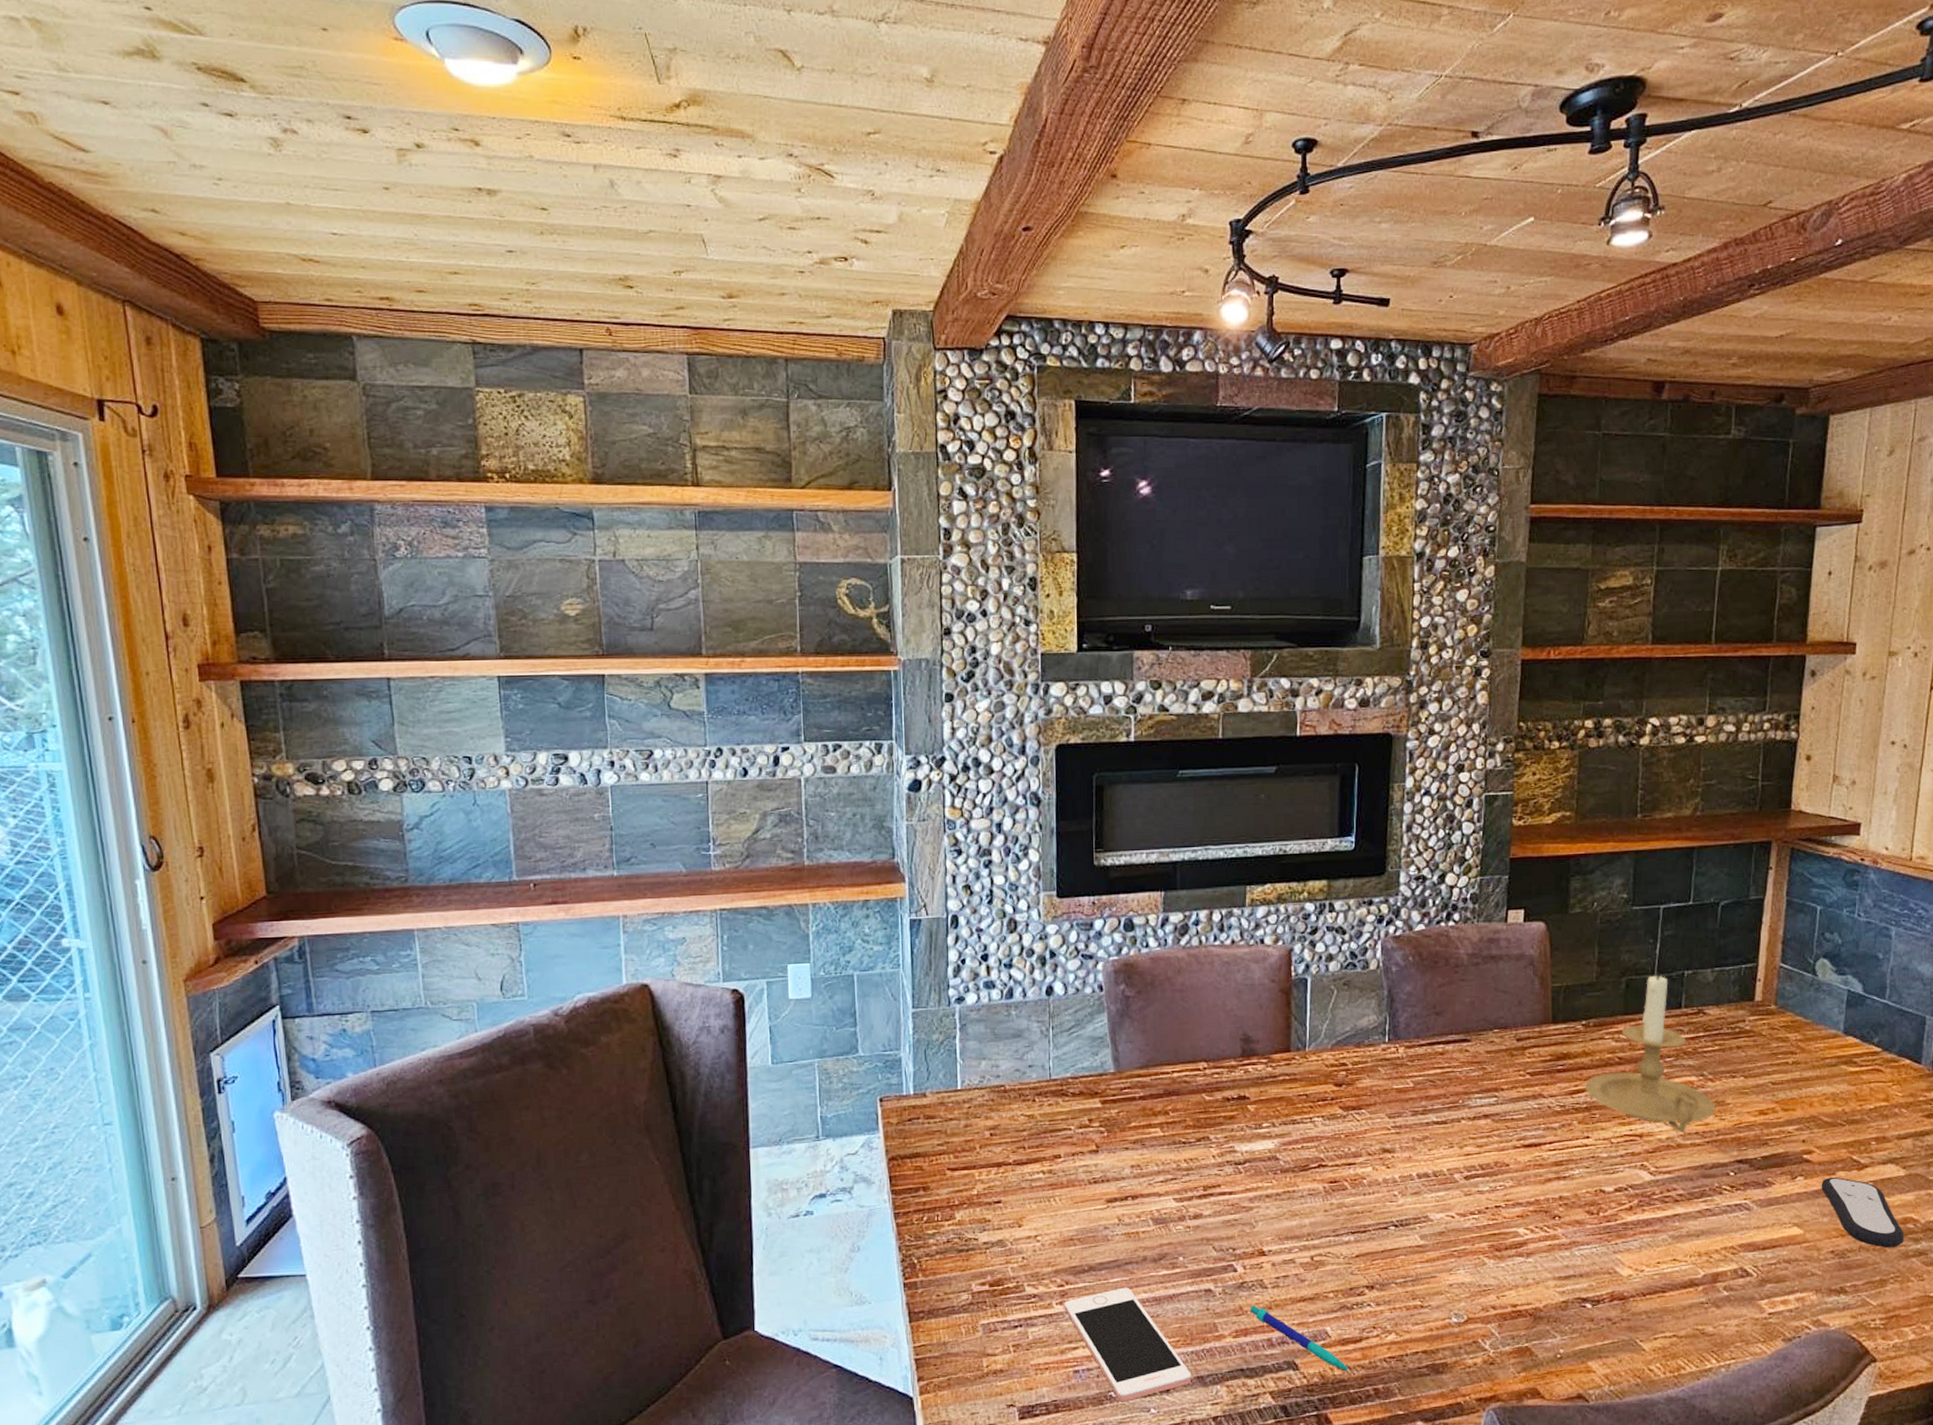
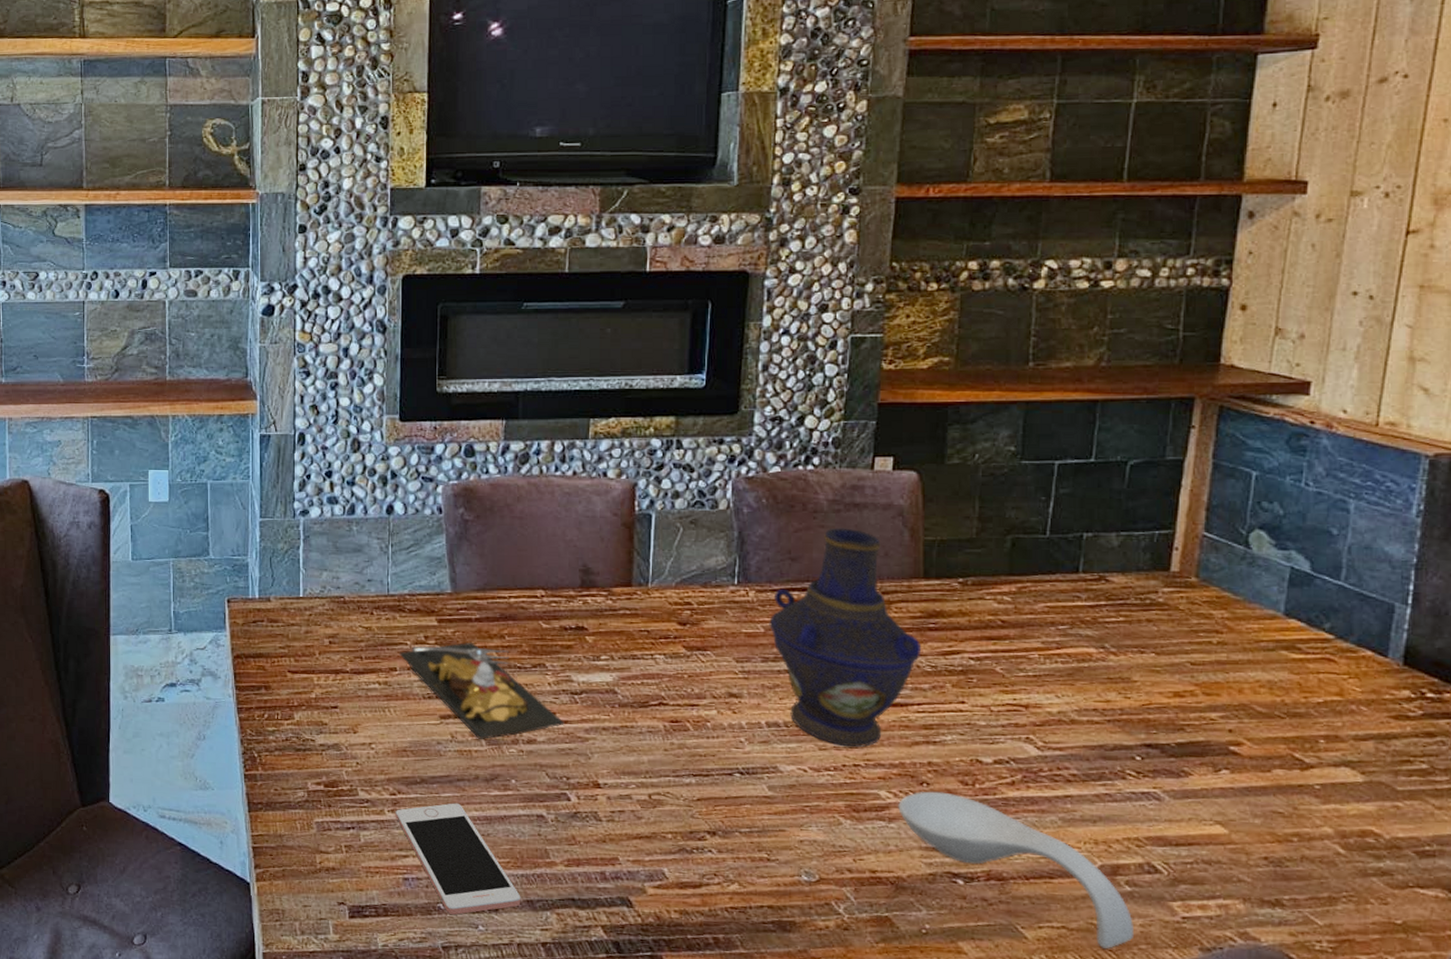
plate: none [1063,1121,1229,1219] -> present [399,642,564,739]
pen: present [1250,1305,1351,1372] -> none [584,836,689,917]
vase: none [1417,980,1552,1190] -> present [769,528,922,747]
spoon rest: none [1535,1223,1730,1350] -> present [898,791,1133,949]
candle holder: present [1584,971,1715,1132] -> none [960,531,1119,707]
remote control: present [1821,1177,1904,1248] -> none [1252,774,1362,863]

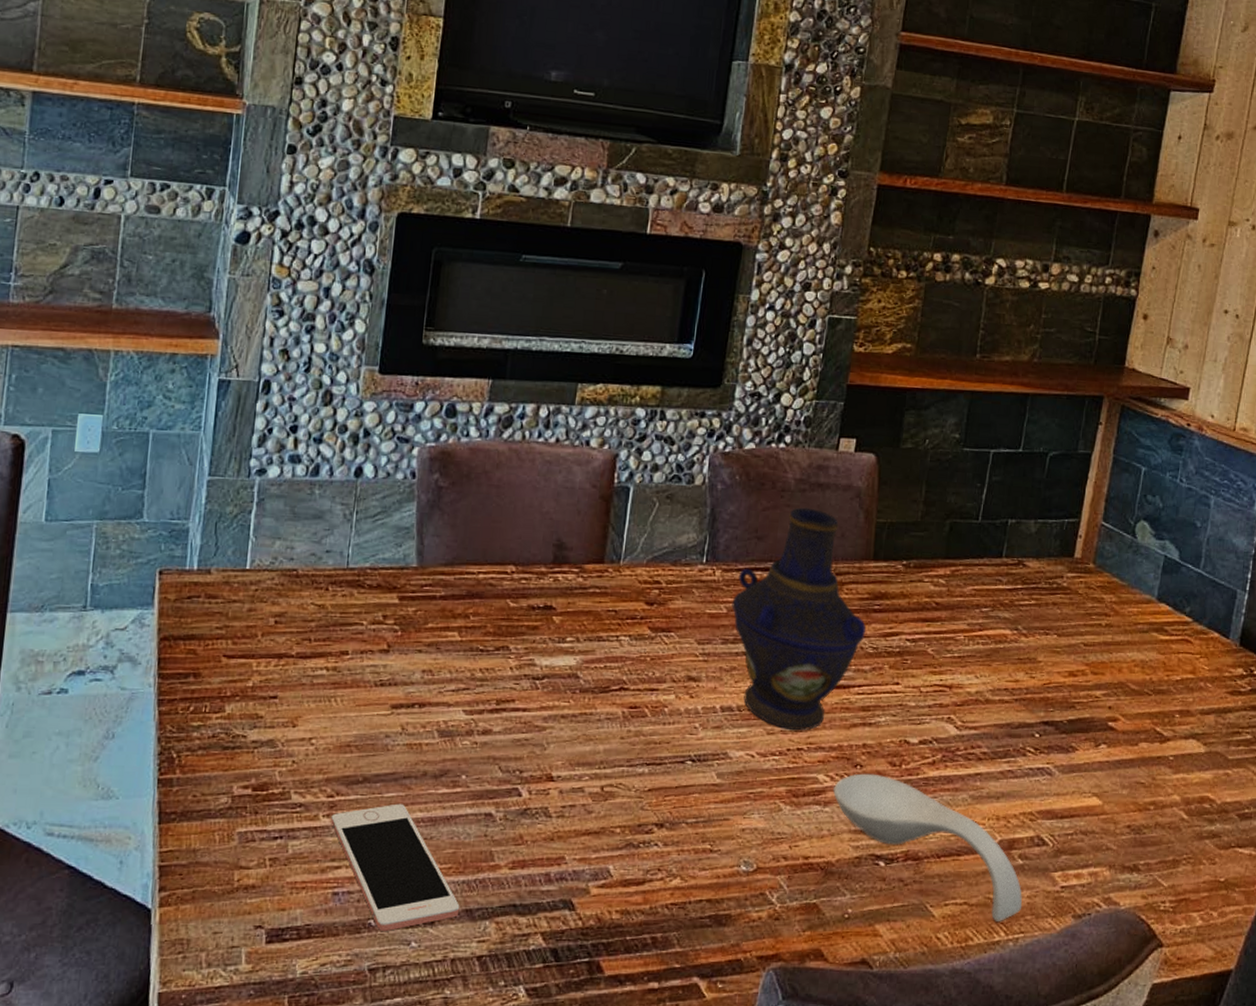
plate: present [399,642,564,739] -> none [352,622,523,731]

